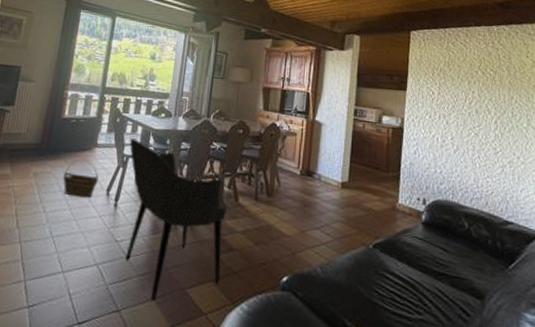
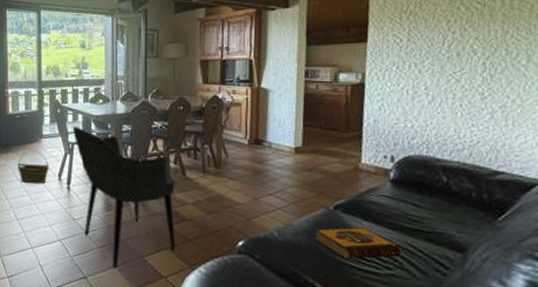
hardback book: none [354,267,431,303] -> present [314,227,402,260]

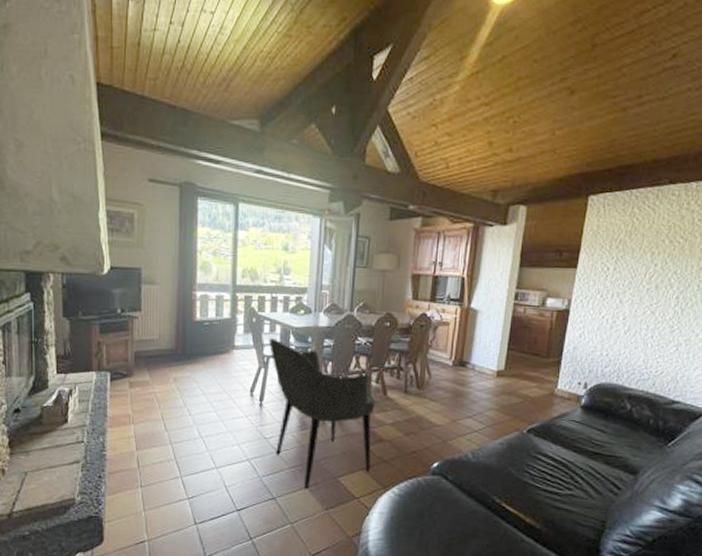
basket: present [18,150,49,184] -> none [204,362,240,400]
hardback book: present [314,227,402,260] -> none [506,450,583,481]

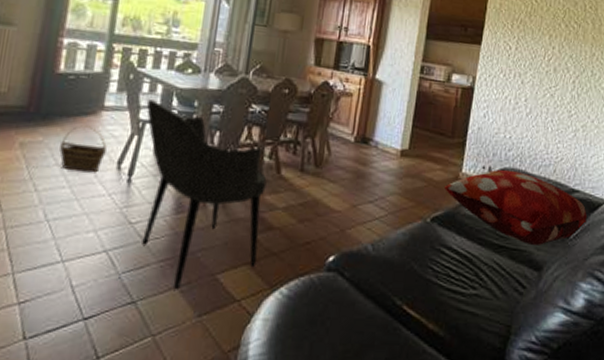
basket: none [204,362,240,400] -> present [59,125,107,173]
decorative pillow: none [540,384,687,452] -> present [445,169,587,245]

